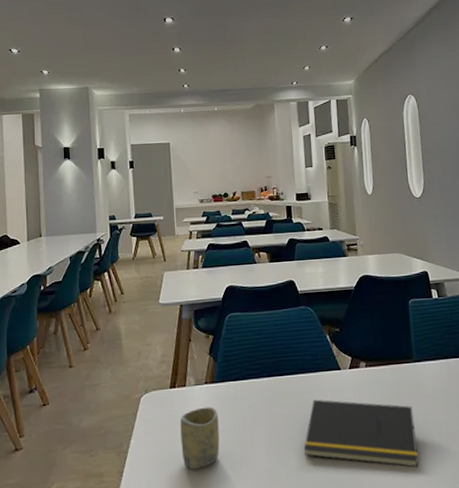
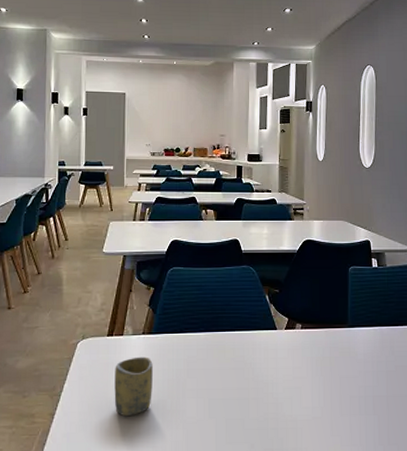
notepad: present [303,399,419,468] -> none [234,356,344,428]

